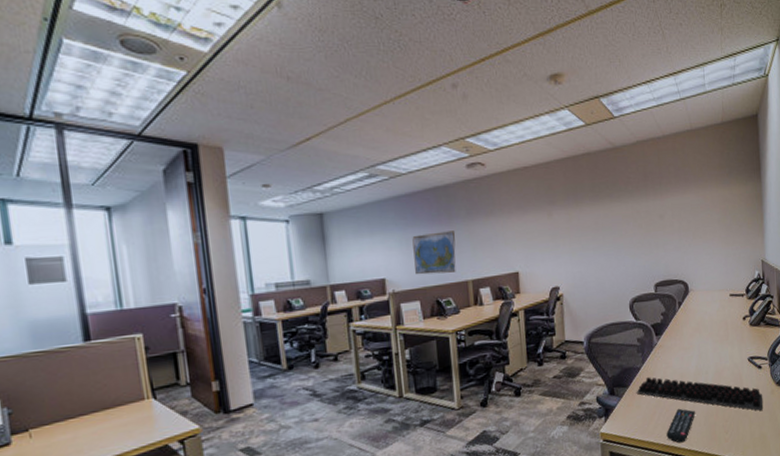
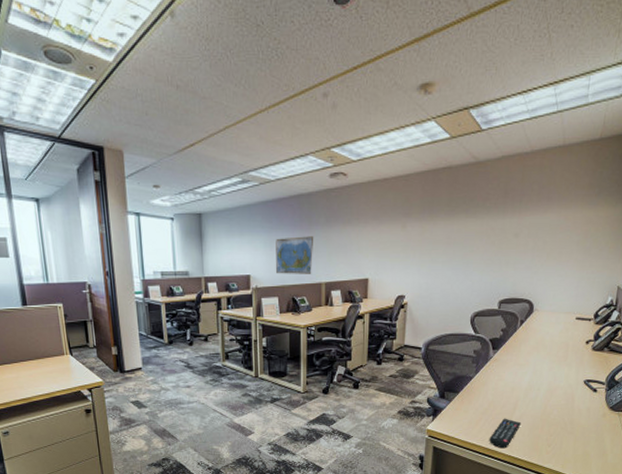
computer keyboard: present [636,377,763,411] -> none [465,387,593,431]

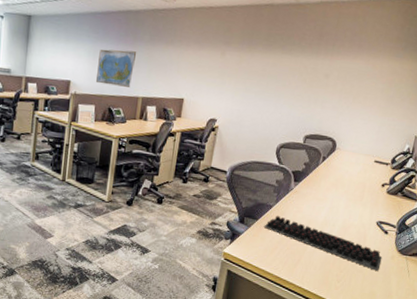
computer keyboard: none [465,387,593,431] -> present [263,216,383,271]
remote control: present [489,418,522,449] -> none [282,249,315,280]

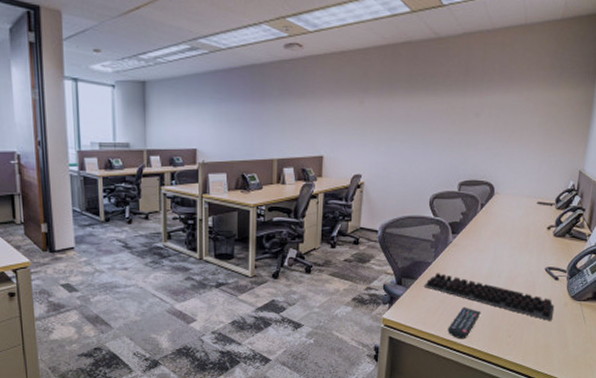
world map: present [96,49,137,87] -> none [225,109,267,150]
remote control: none [282,249,315,280] -> present [447,307,482,339]

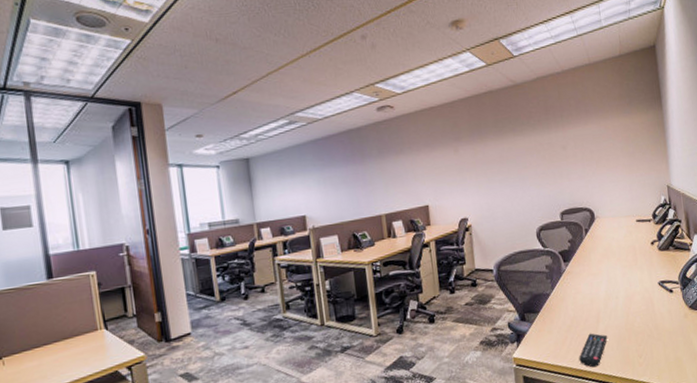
computer keyboard: present [423,273,555,321] -> none [546,303,677,335]

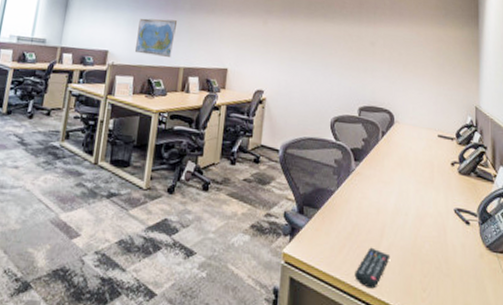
world map: none [329,169,370,211] -> present [135,18,178,57]

